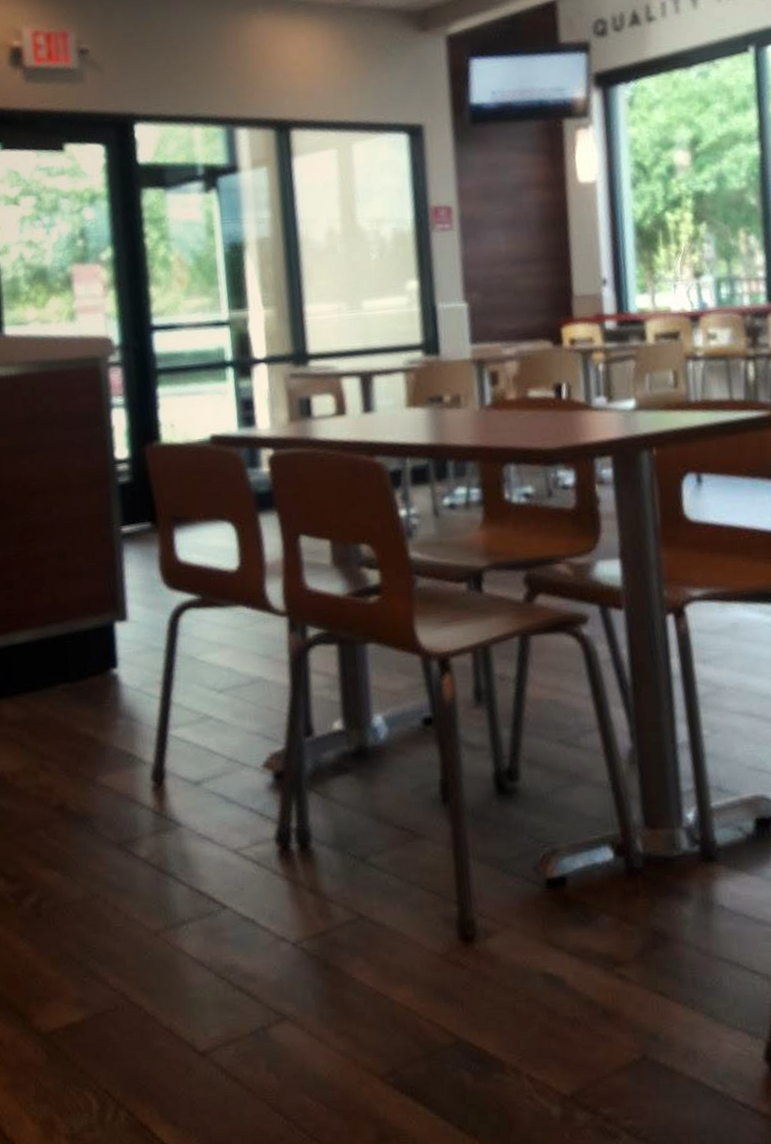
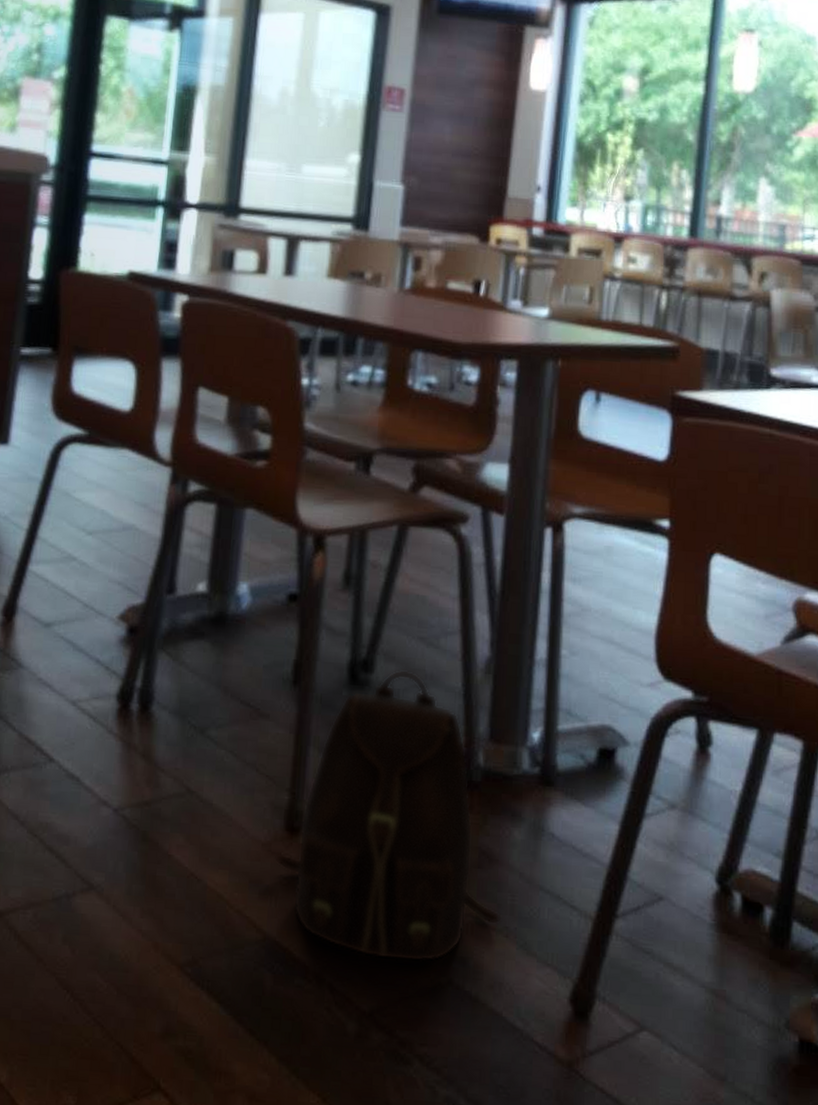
backpack: none [454,772,686,1046] -> present [275,669,503,963]

